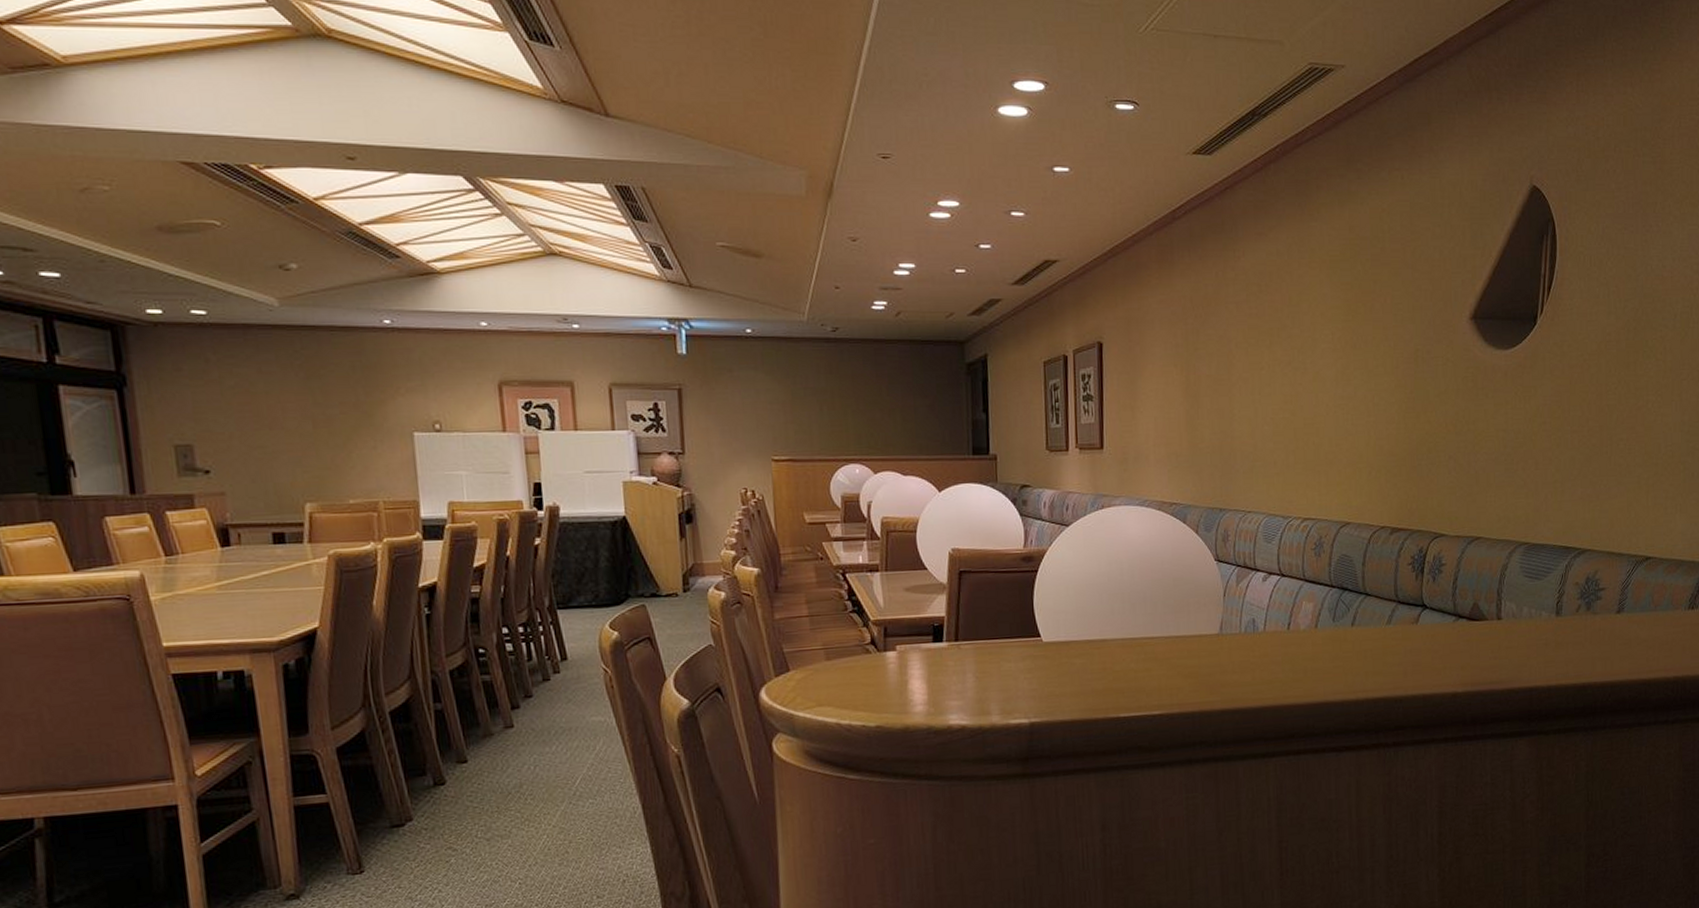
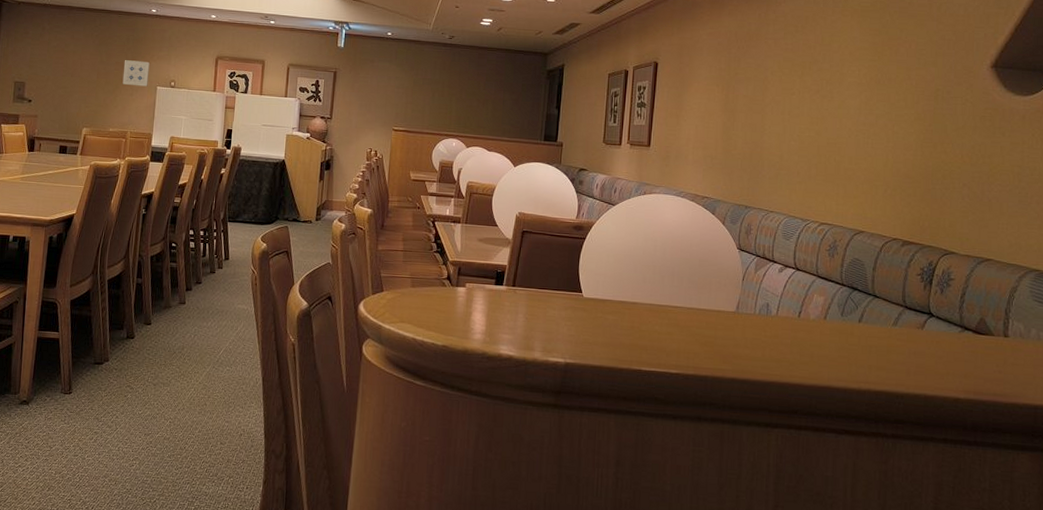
wall art: none [353,397,399,435] -> present [122,60,150,87]

